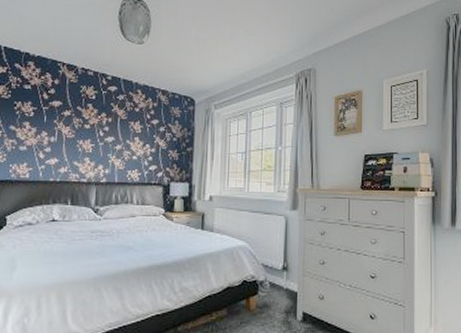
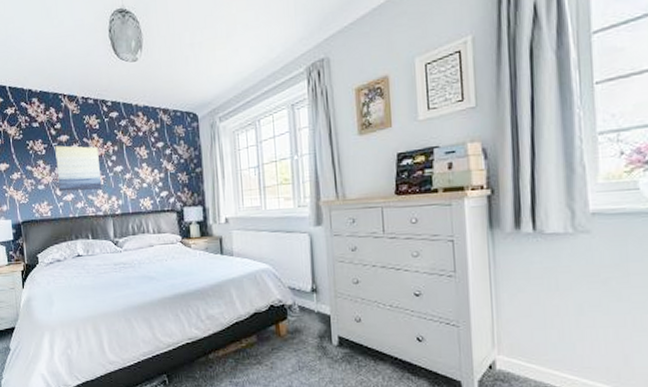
wall art: none [42,110,91,157] -> present [55,145,102,192]

